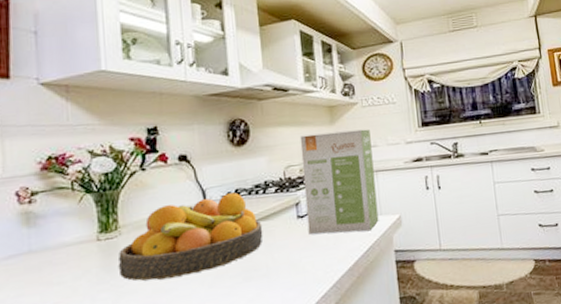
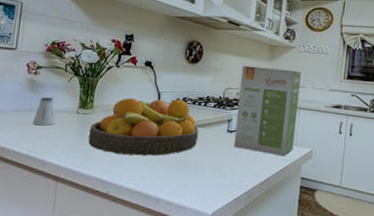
saltshaker: none [36,228,70,270] -> present [33,97,56,126]

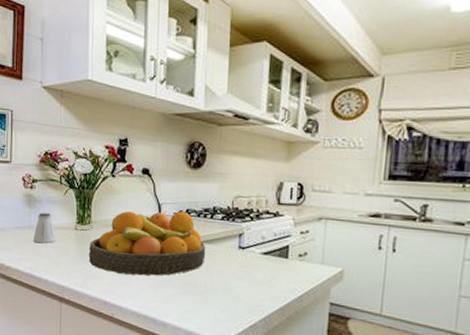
food box: present [234,65,301,157] -> none [247,168,327,278]

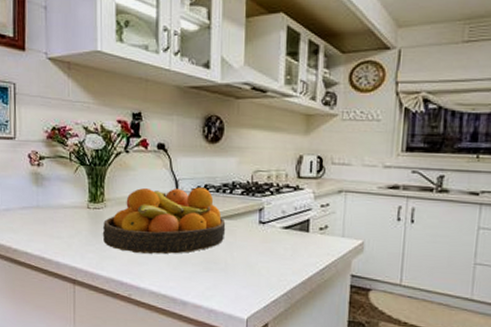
saltshaker: present [33,212,56,244] -> none [42,191,67,224]

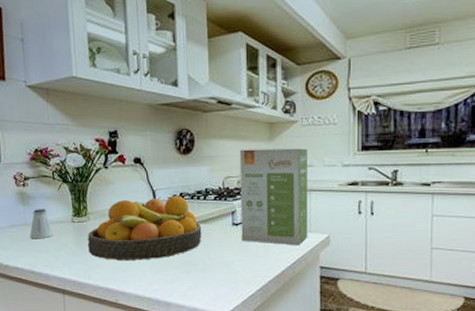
saltshaker: none [42,191,67,224] -> present [30,209,53,239]
food box: none [268,142,346,251] -> present [239,148,308,246]

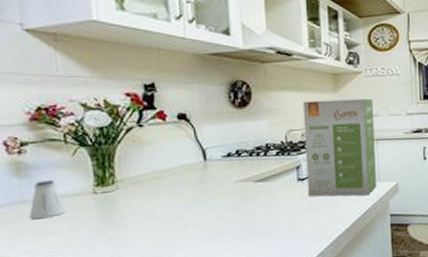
fruit bowl: present [88,196,202,260] -> none [116,153,264,234]

